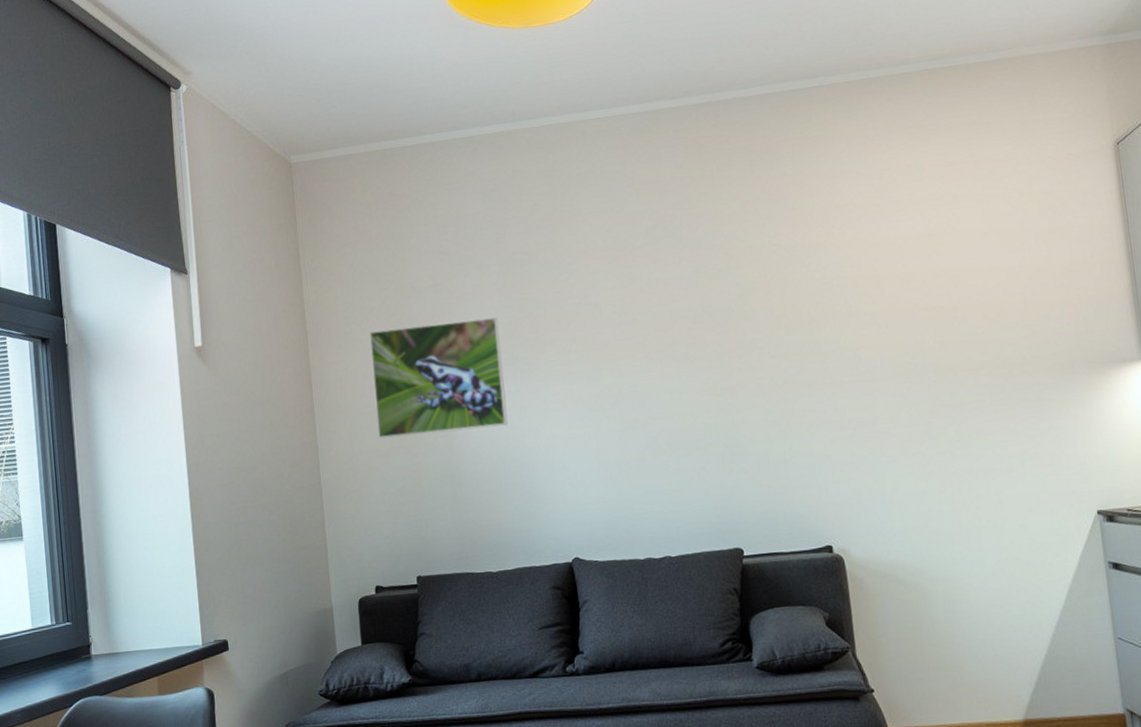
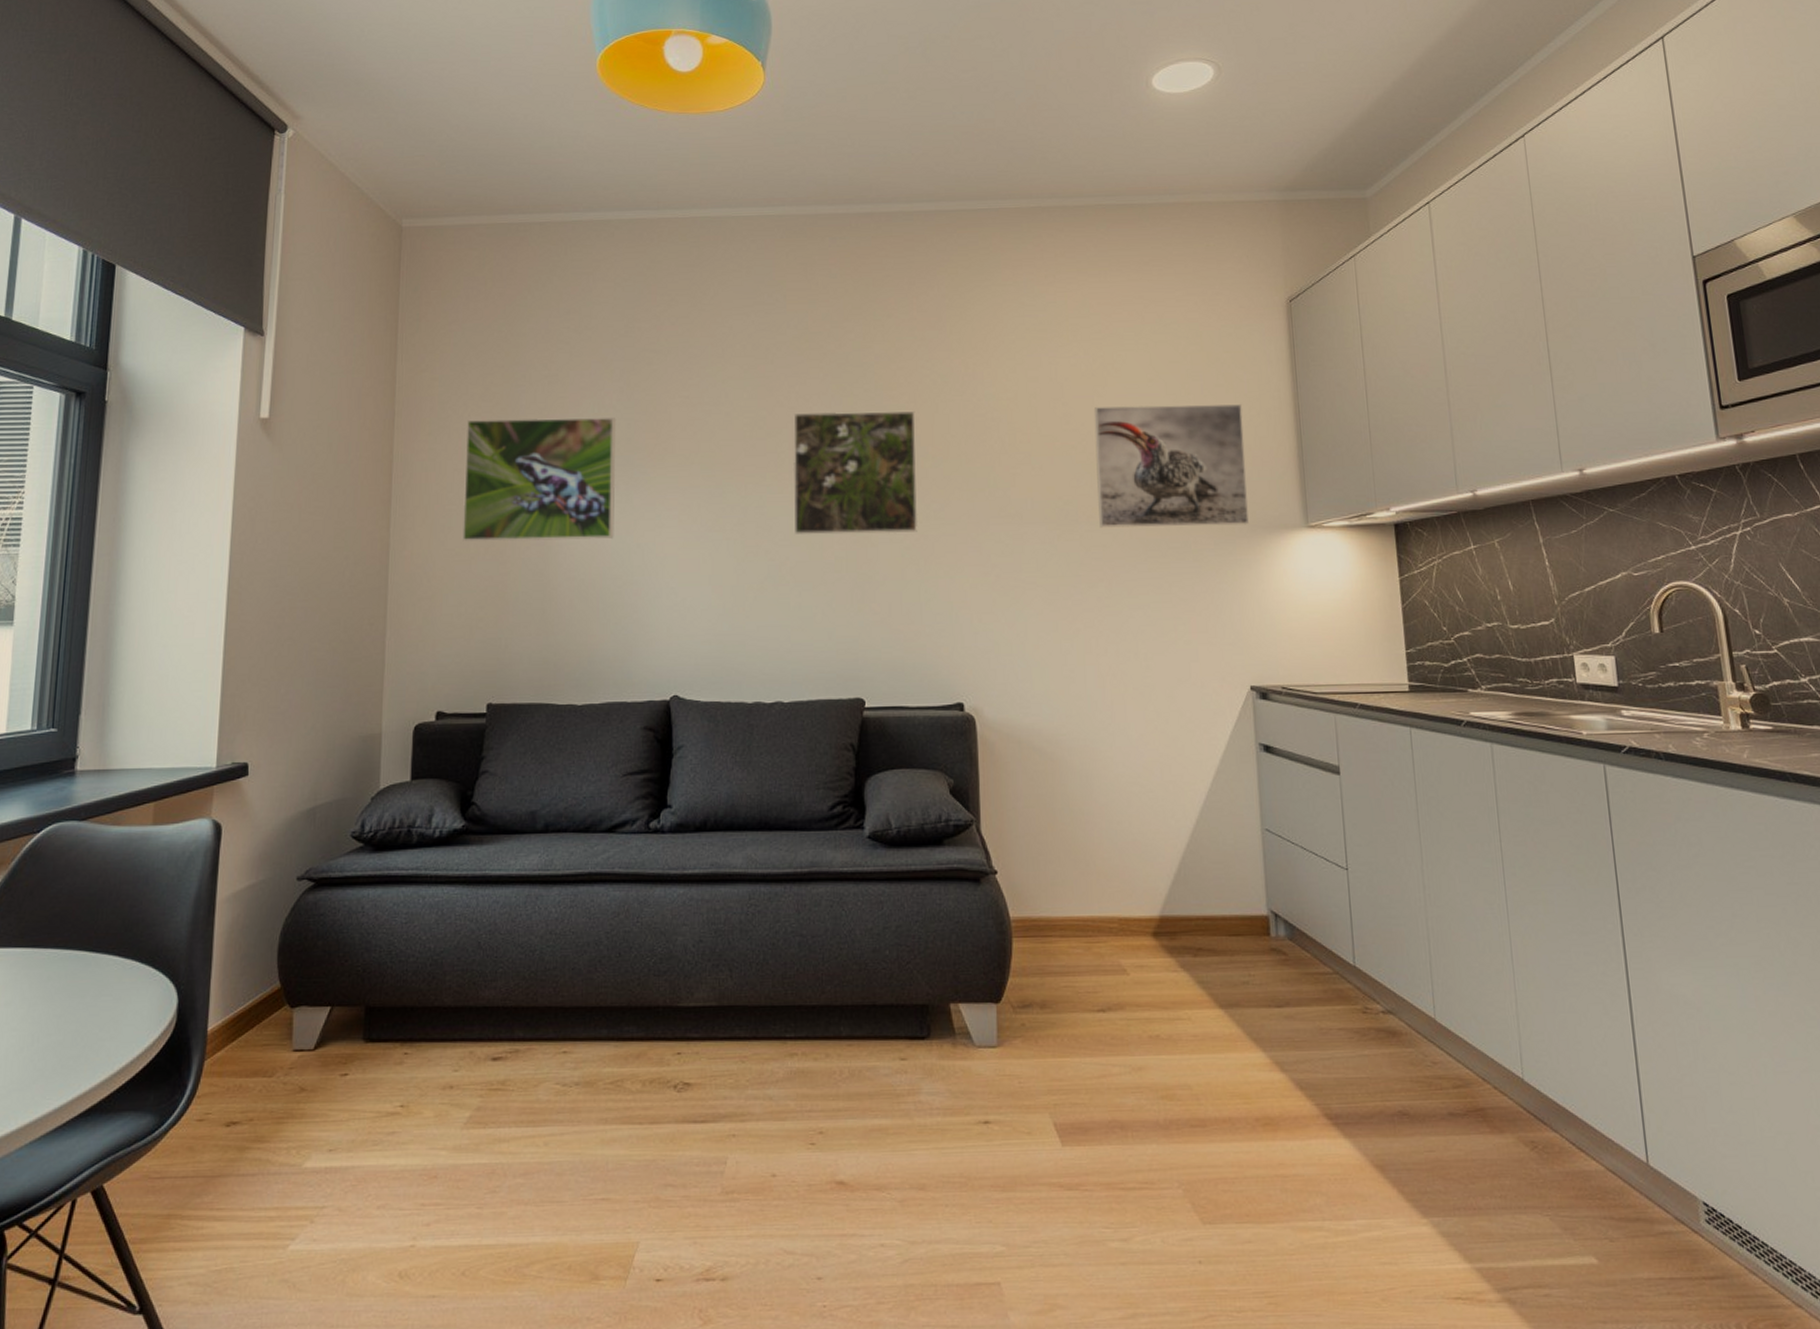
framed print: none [655,285,778,407] -> present [793,411,919,535]
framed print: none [933,249,1088,377] -> present [1094,404,1249,528]

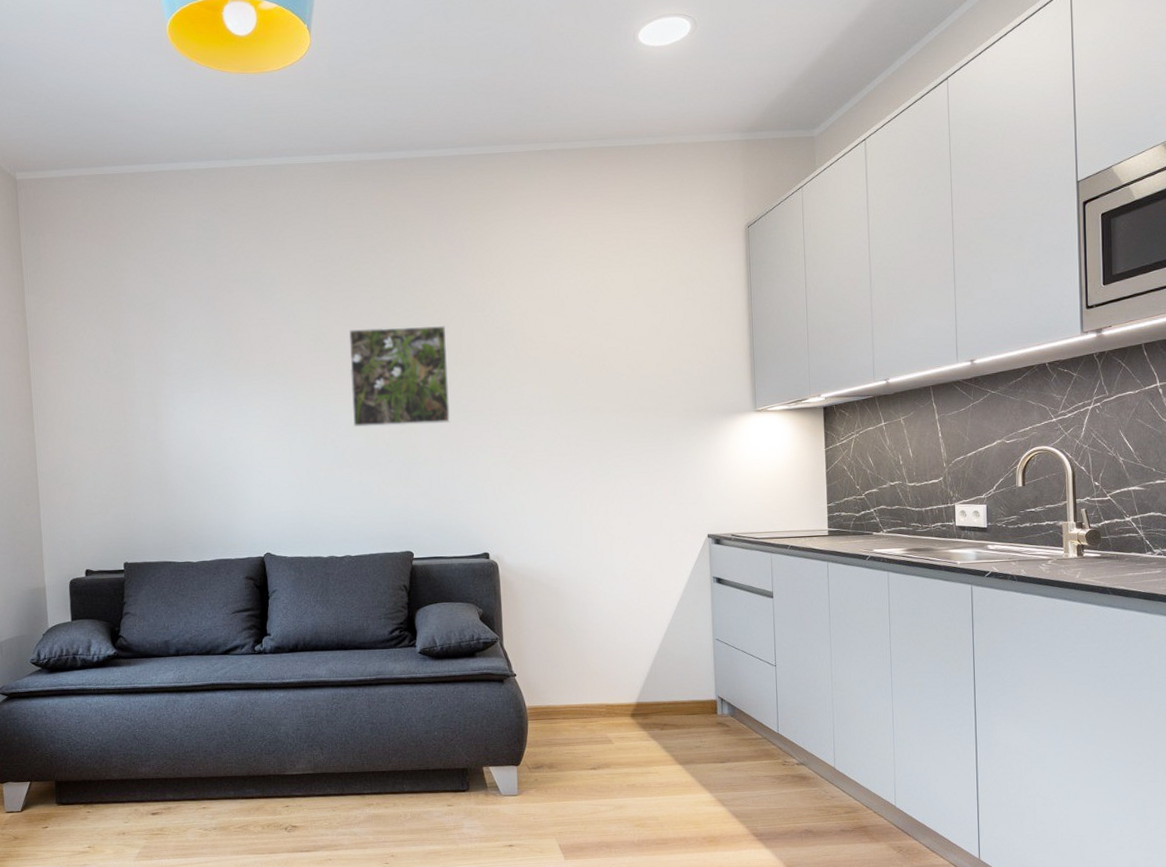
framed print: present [462,417,616,543] -> none [87,336,212,440]
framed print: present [1094,404,1249,528] -> none [588,314,710,416]

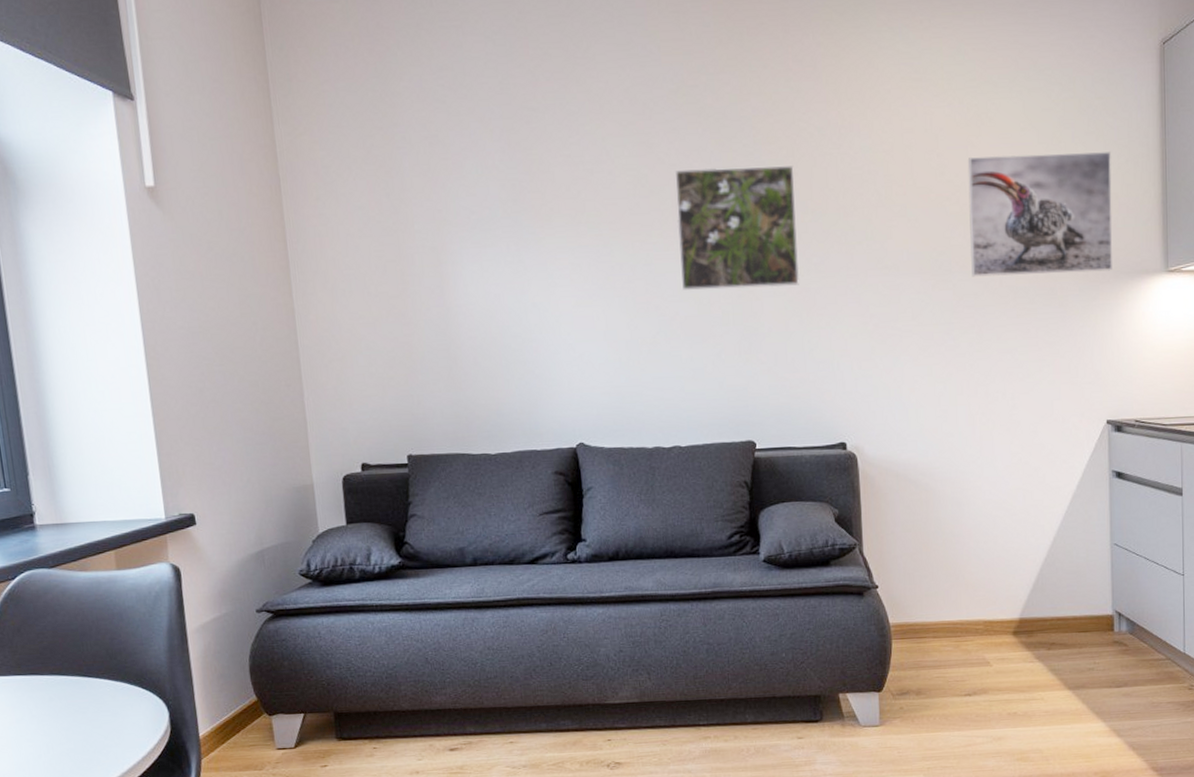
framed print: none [588,314,710,416] -> present [967,152,1113,277]

